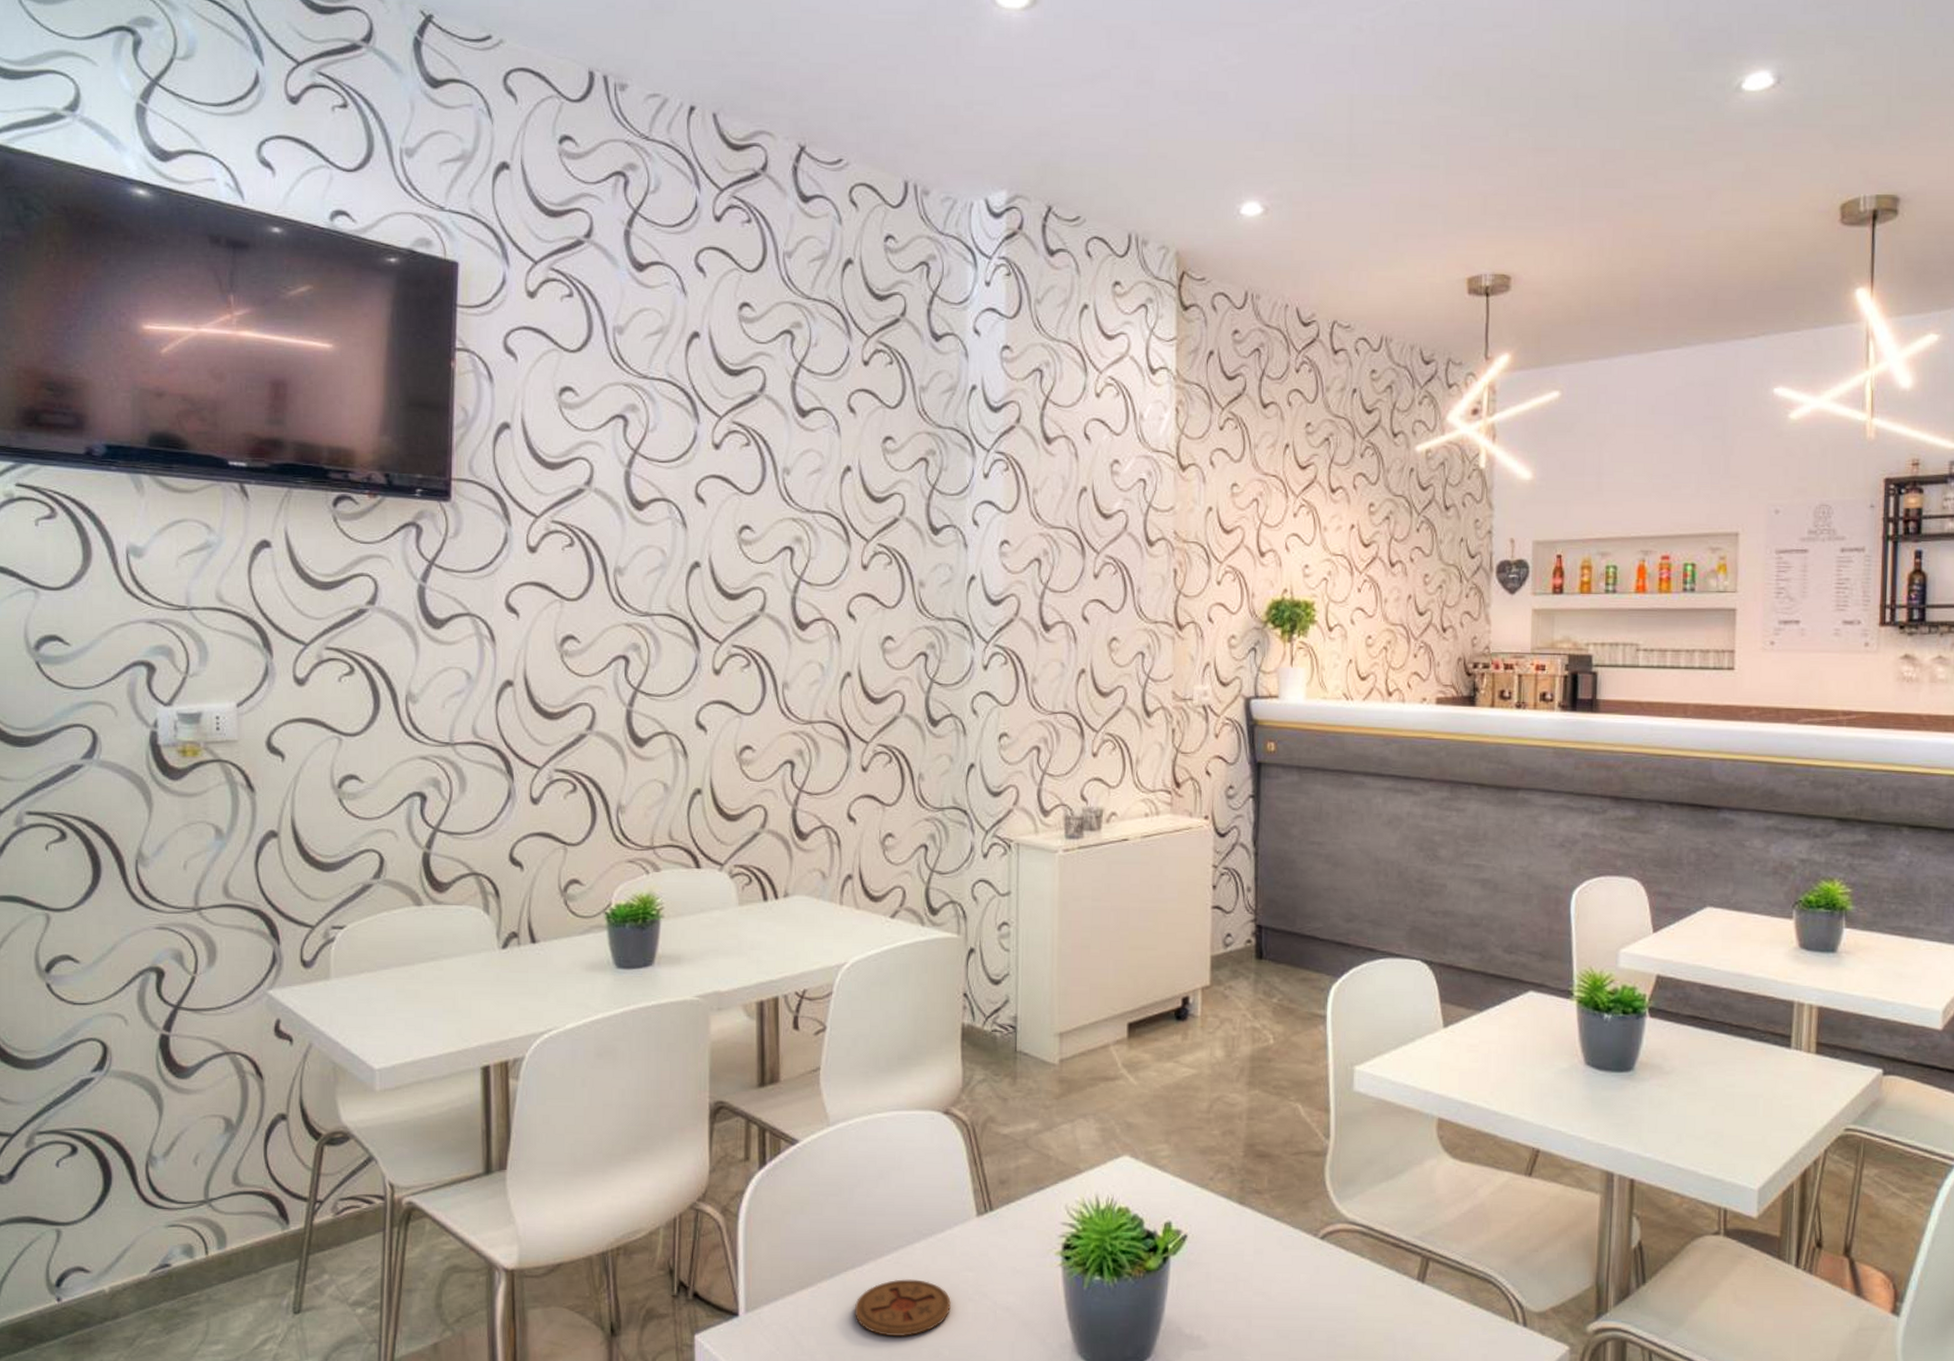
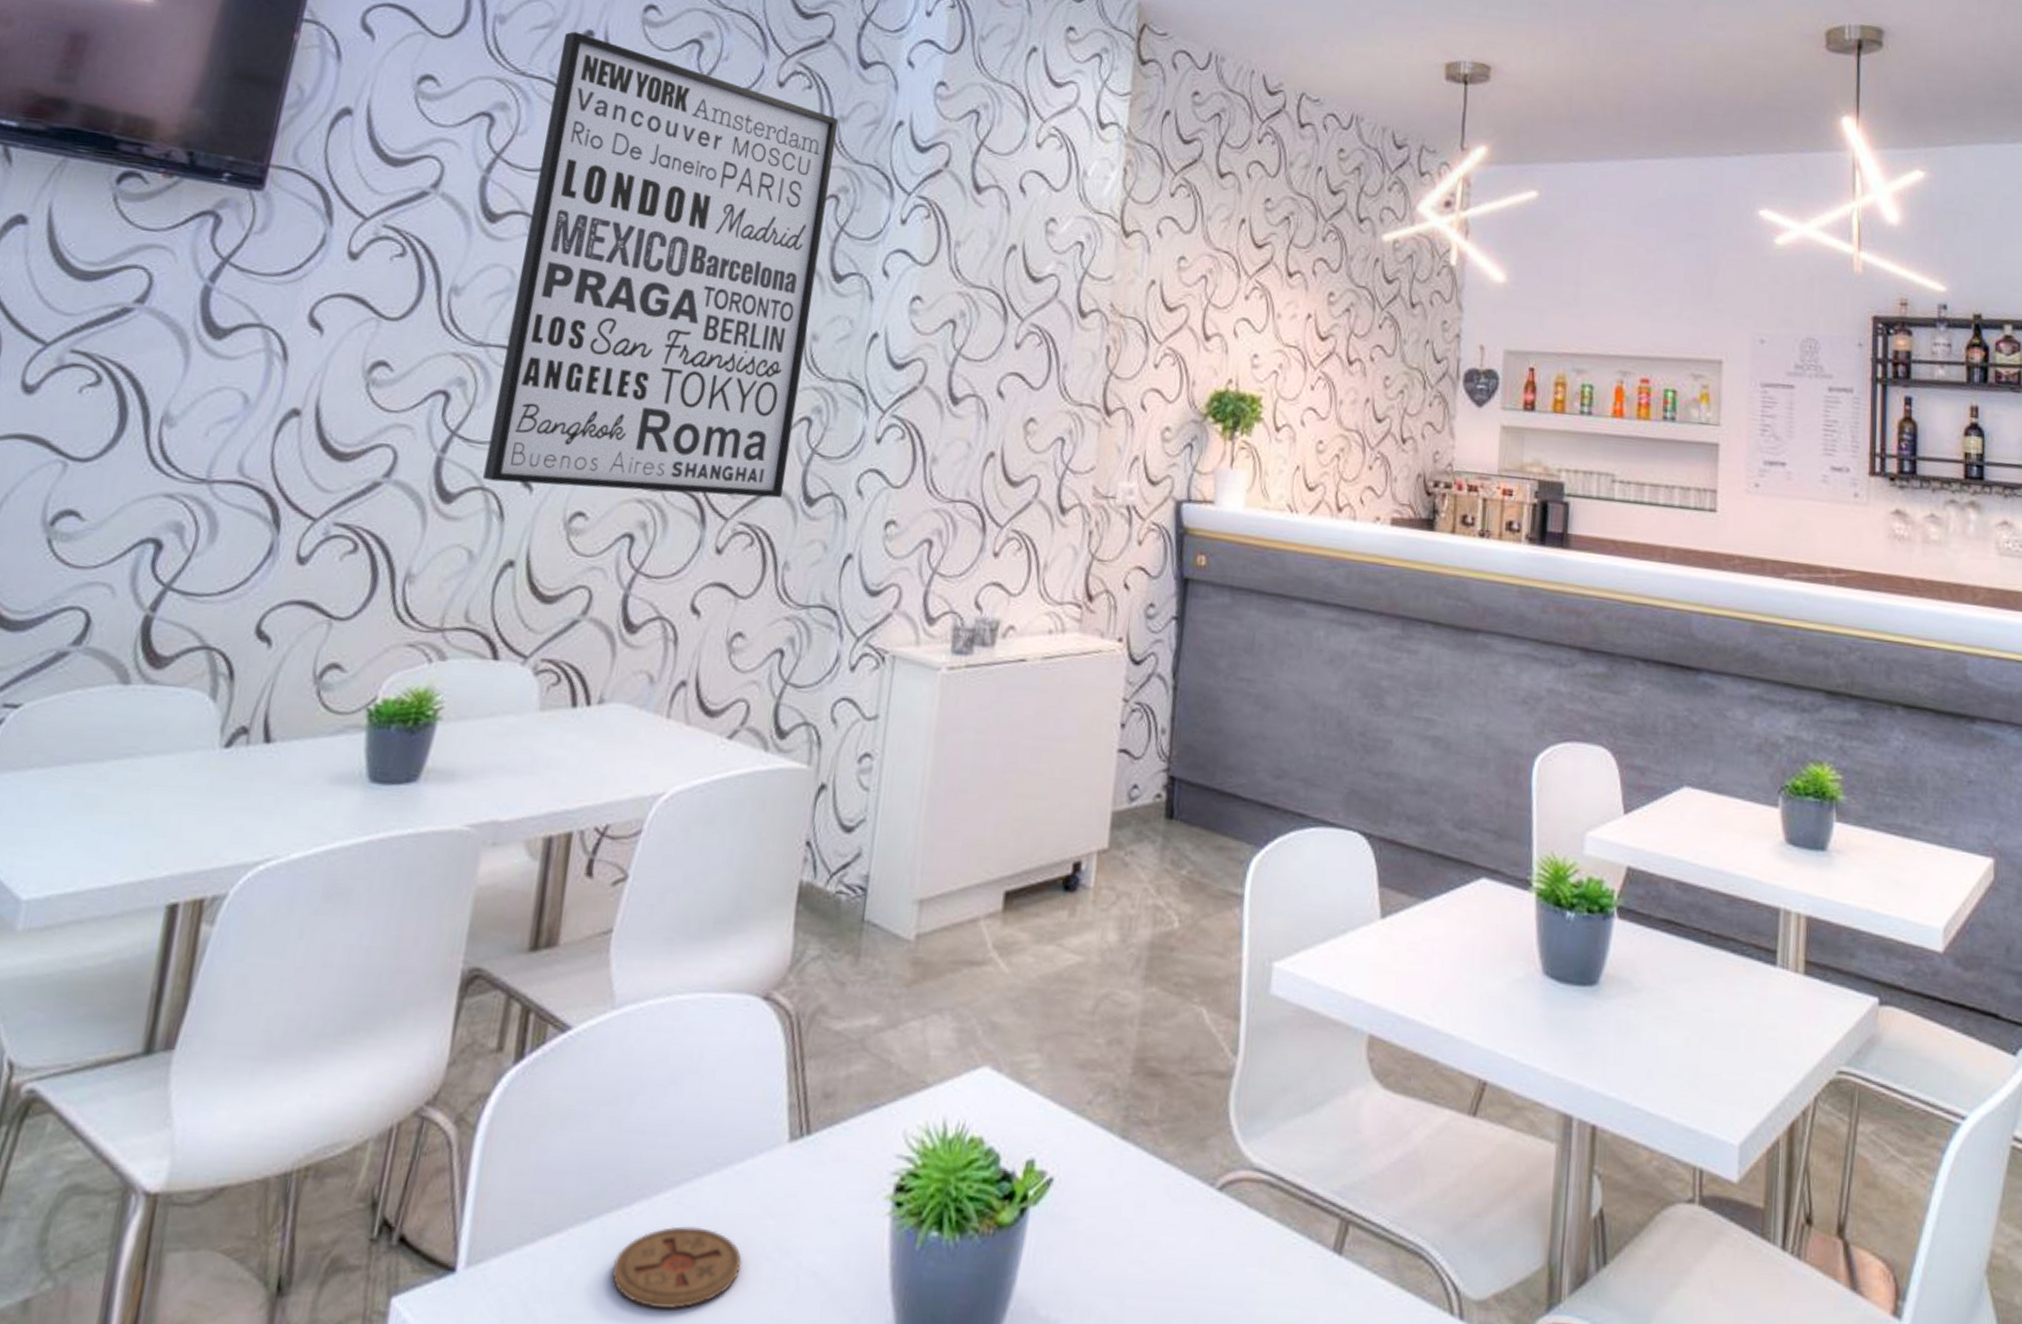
wall art: none [666,334,920,727] -> present [483,31,839,499]

